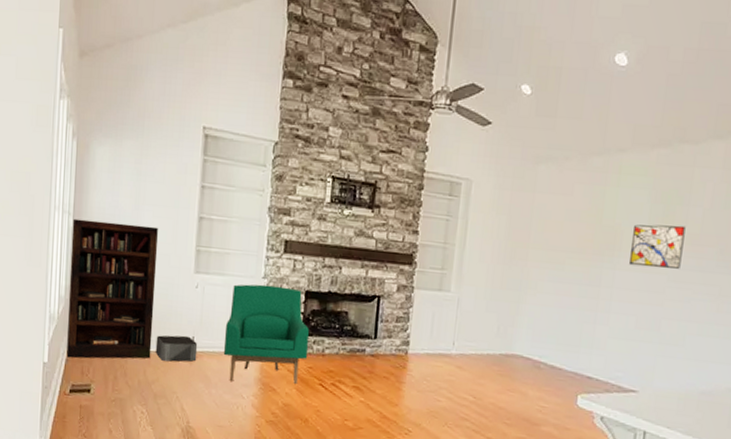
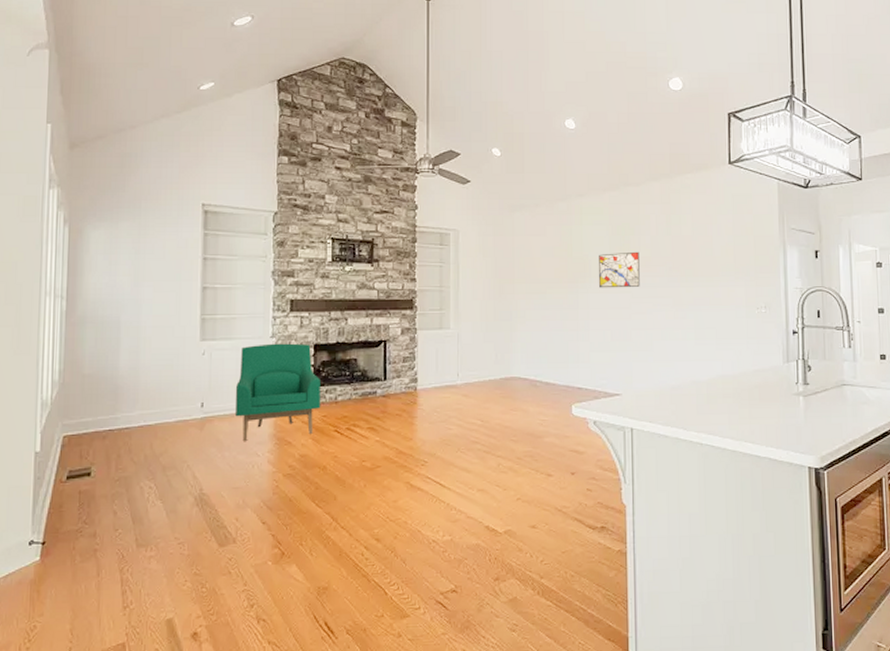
bookcase: present [66,218,159,359] -> none [62,301,161,443]
storage bin: present [155,335,198,362] -> none [162,403,208,431]

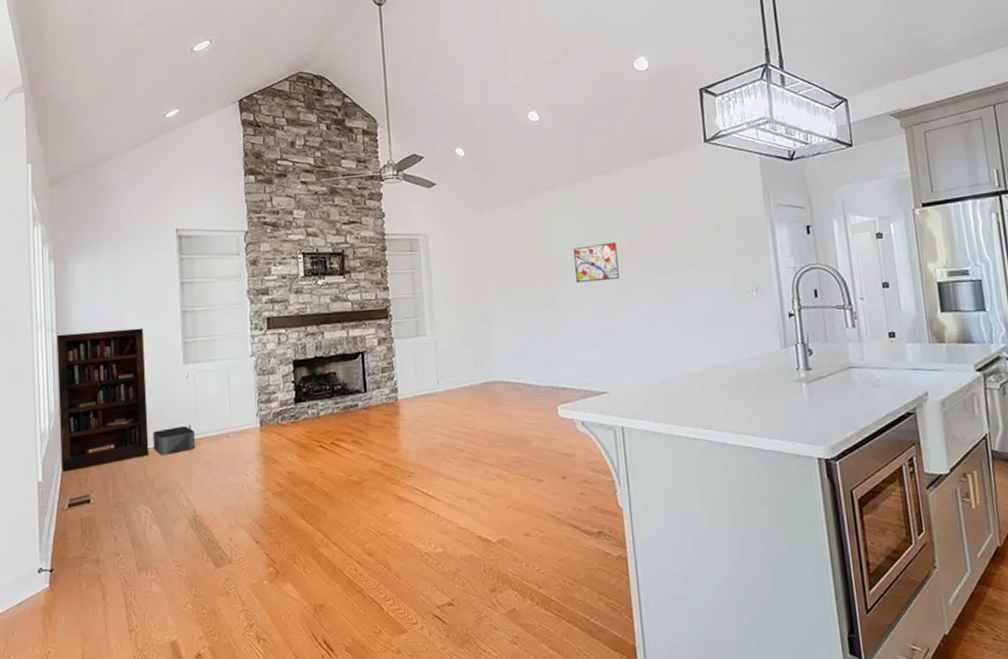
bookcase: none [62,301,161,443] -> present [56,328,149,472]
storage bin: none [162,403,208,431] -> present [152,425,196,455]
armchair: present [235,343,321,442] -> none [220,360,305,462]

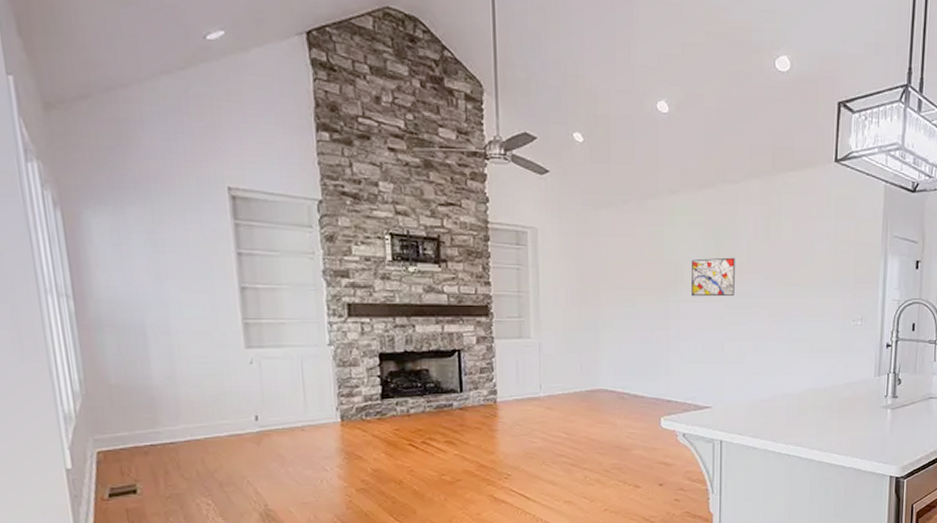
bookcase: present [56,328,149,472] -> none [74,301,208,459]
storage bin: present [152,425,196,455] -> none [210,416,265,446]

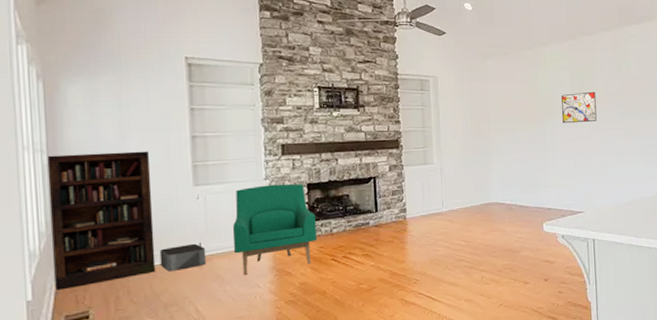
bookcase: none [74,301,208,459] -> present [47,151,156,291]
storage bin: none [210,416,265,446] -> present [159,243,207,271]
armchair: none [292,352,392,457] -> present [232,183,318,276]

